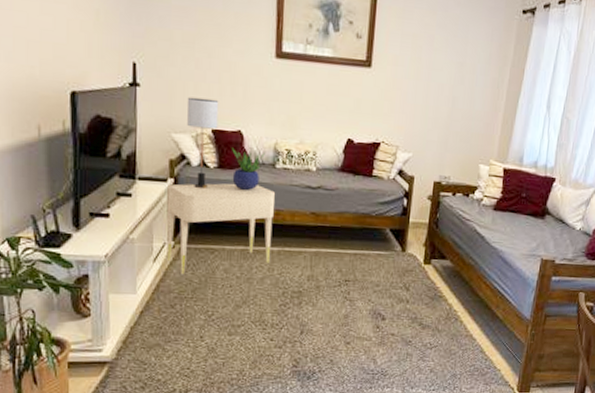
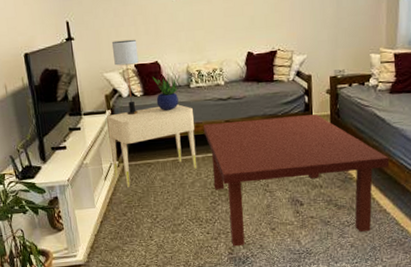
coffee table: none [283,213,484,359] -> present [203,114,390,247]

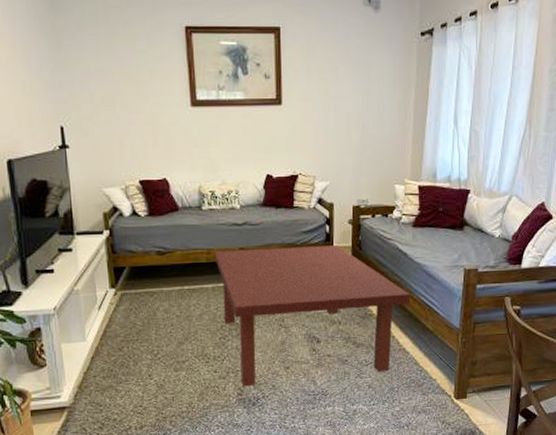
nightstand: present [107,104,198,188] -> none [104,227,207,320]
table lamp: present [111,39,139,116] -> none [113,152,145,238]
potted plant: present [153,75,180,111] -> none [160,195,191,234]

